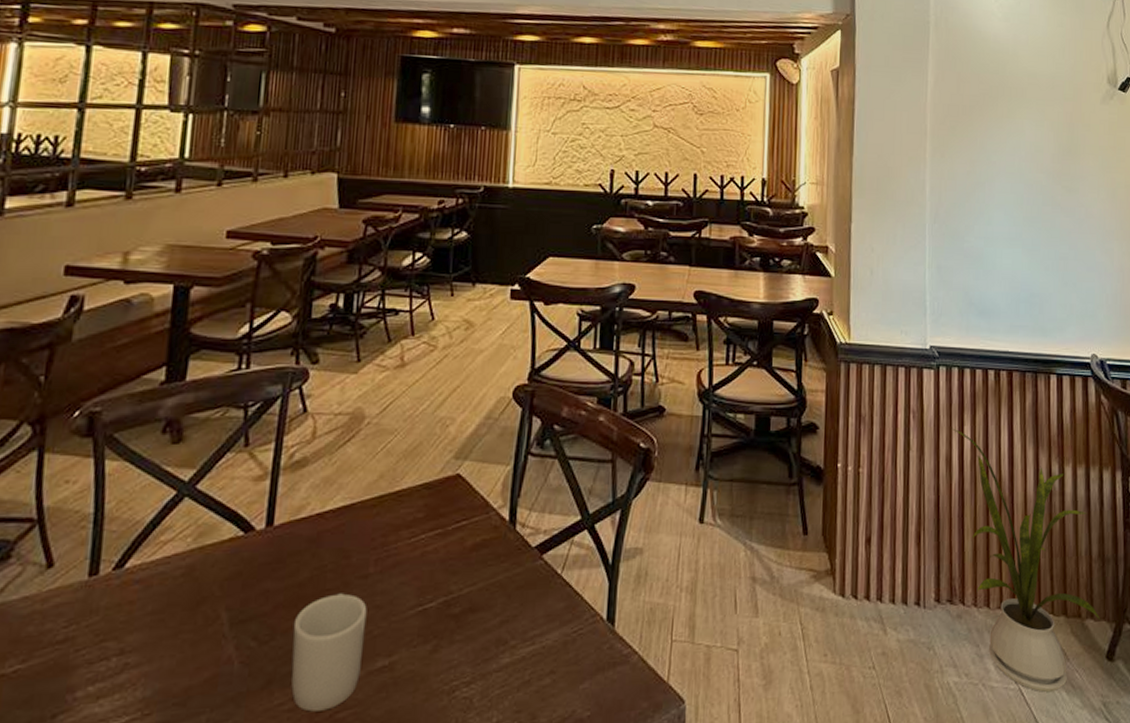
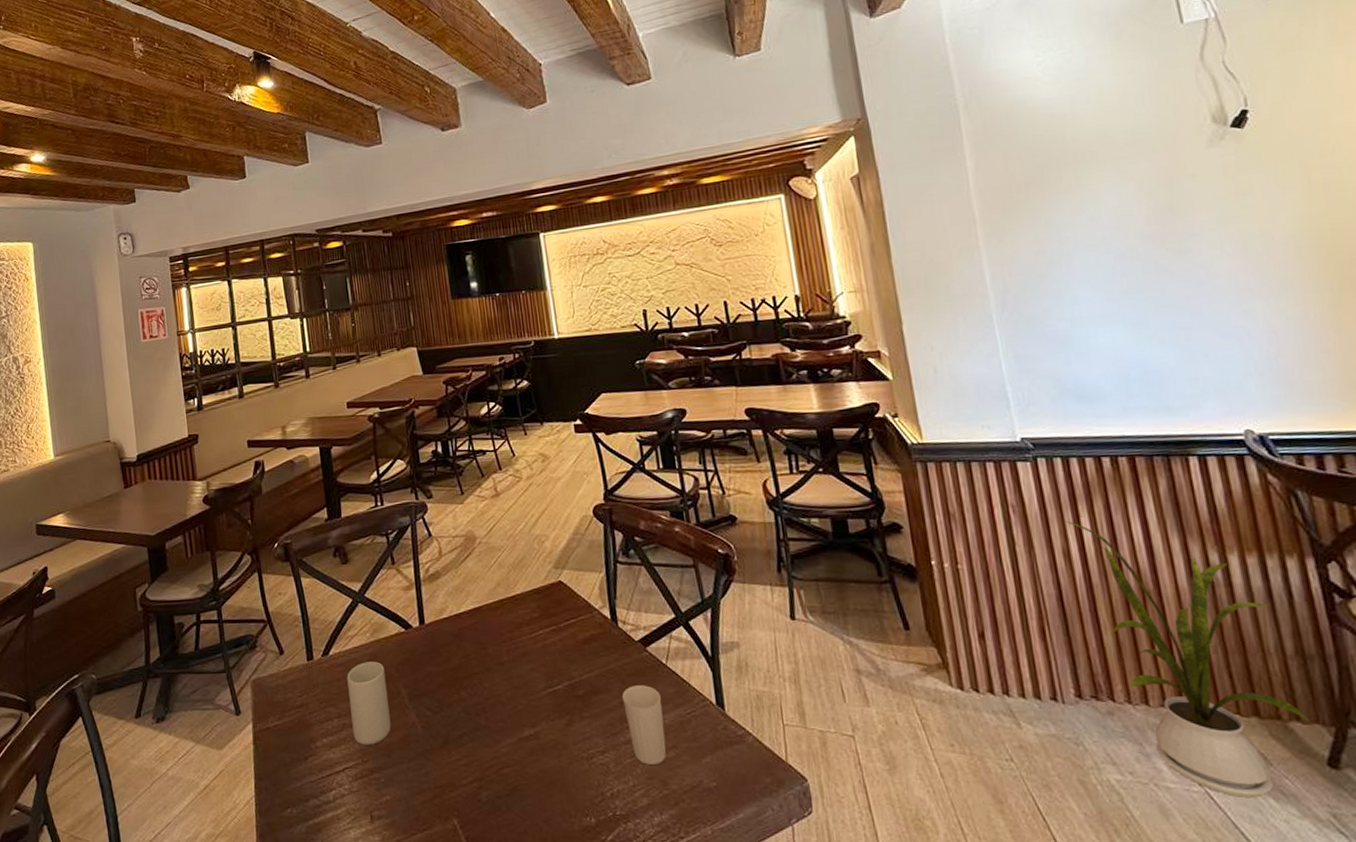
cup: none [136,576,204,692] -> present [347,661,391,745]
mug: present [290,593,367,712] -> none [454,676,514,767]
cup: none [504,599,549,696] -> present [622,685,667,765]

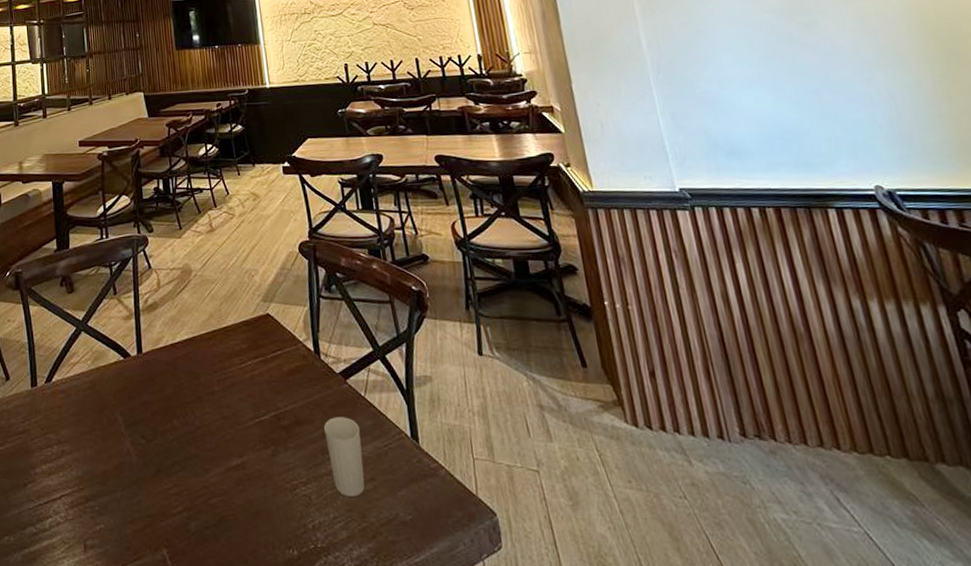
cup: present [347,661,391,745] -> none [67,389,107,472]
house plant: present [1063,520,1311,797] -> none [721,265,956,538]

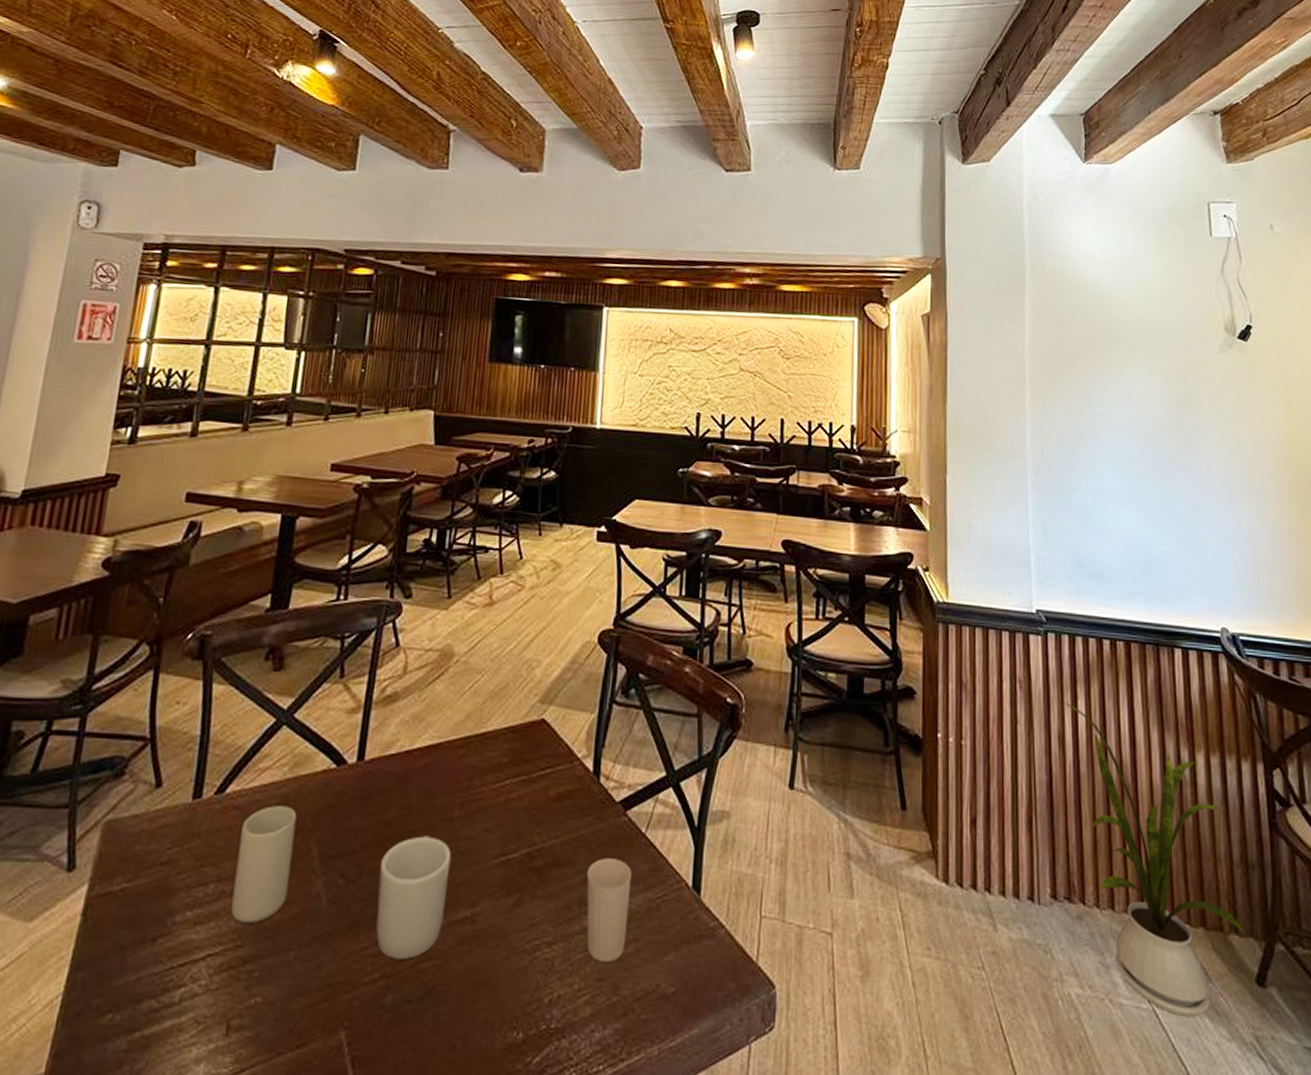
cup: none [67,389,107,472] -> present [231,806,297,923]
mug: none [167,406,222,497] -> present [375,836,452,959]
house plant: none [721,265,956,538] -> present [1063,701,1246,1016]

